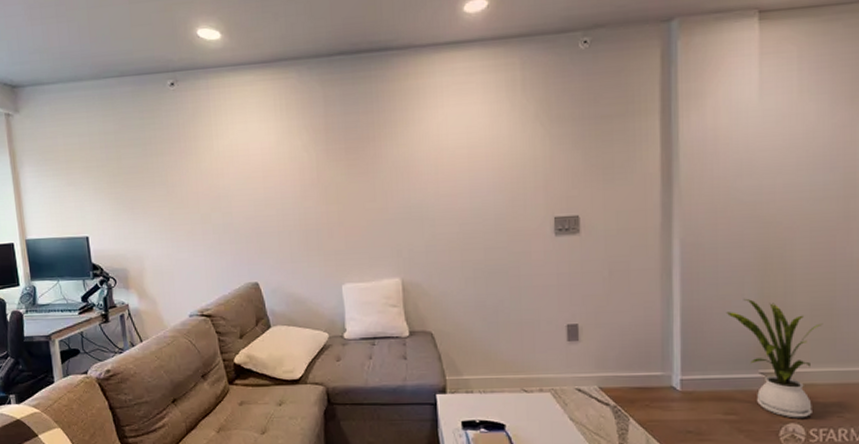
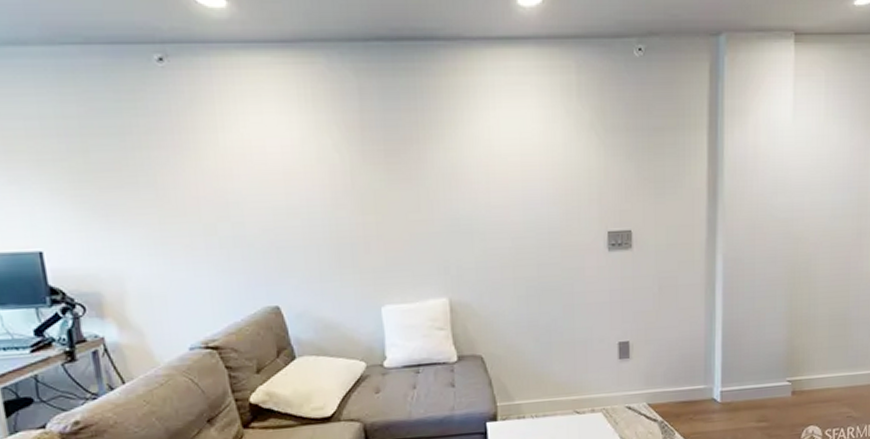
house plant: present [726,298,823,418] -> none [760,310,839,421]

